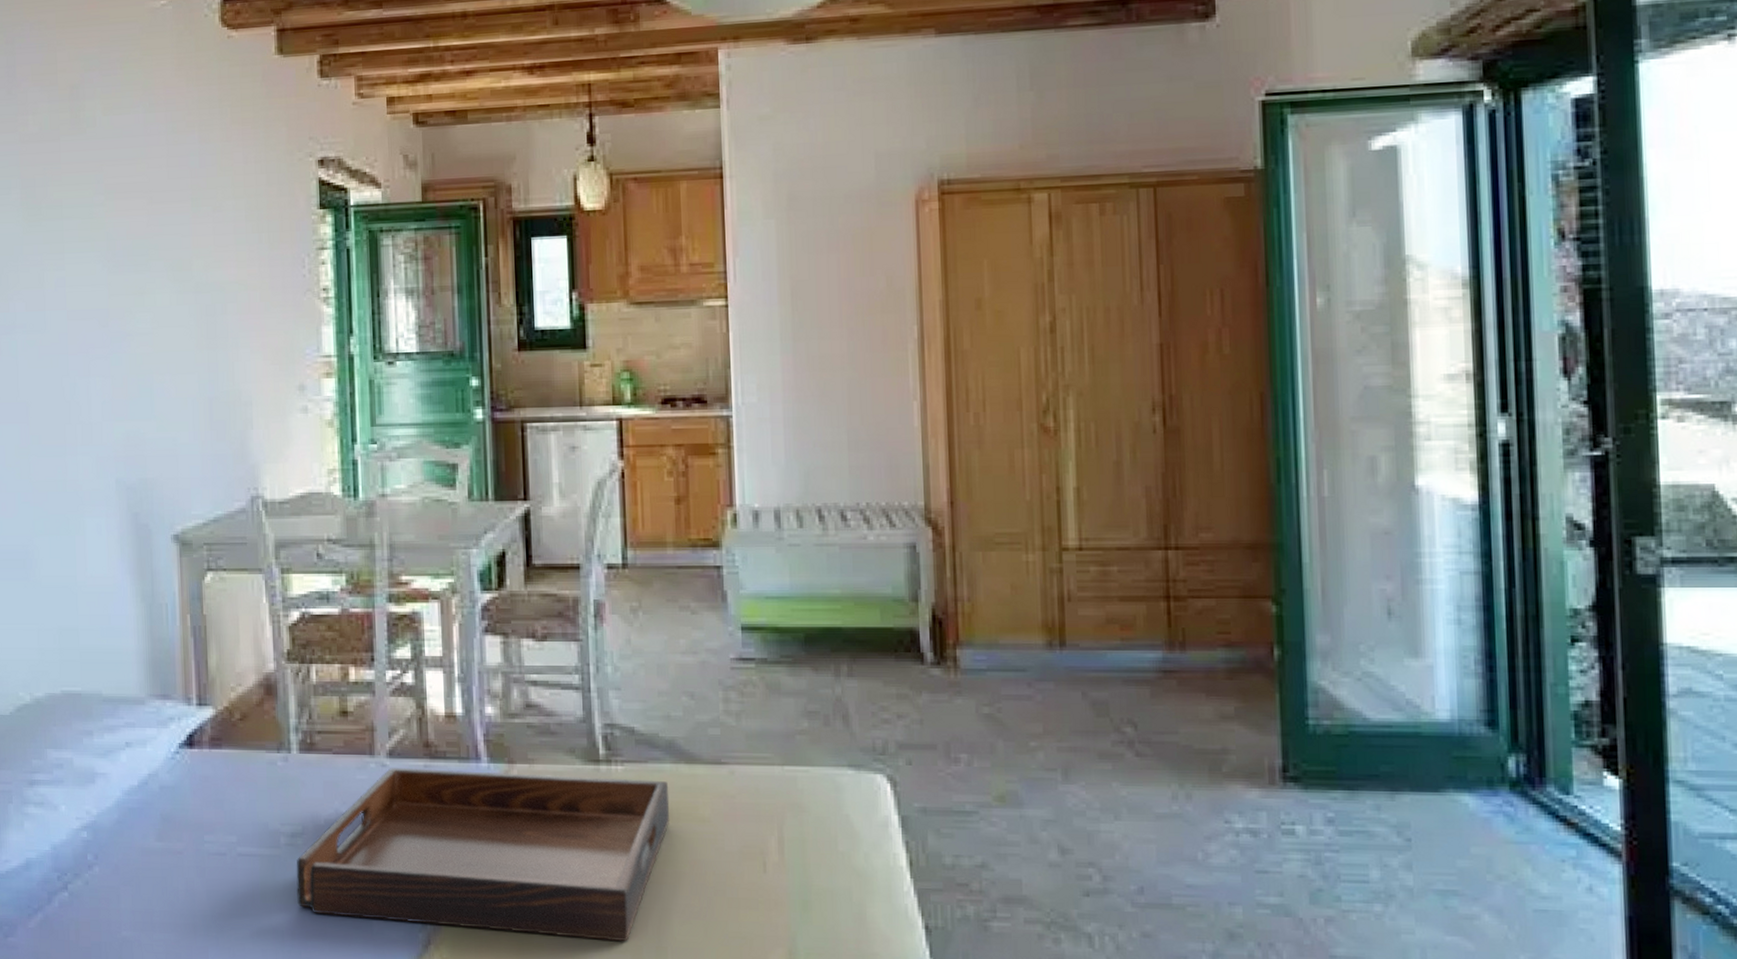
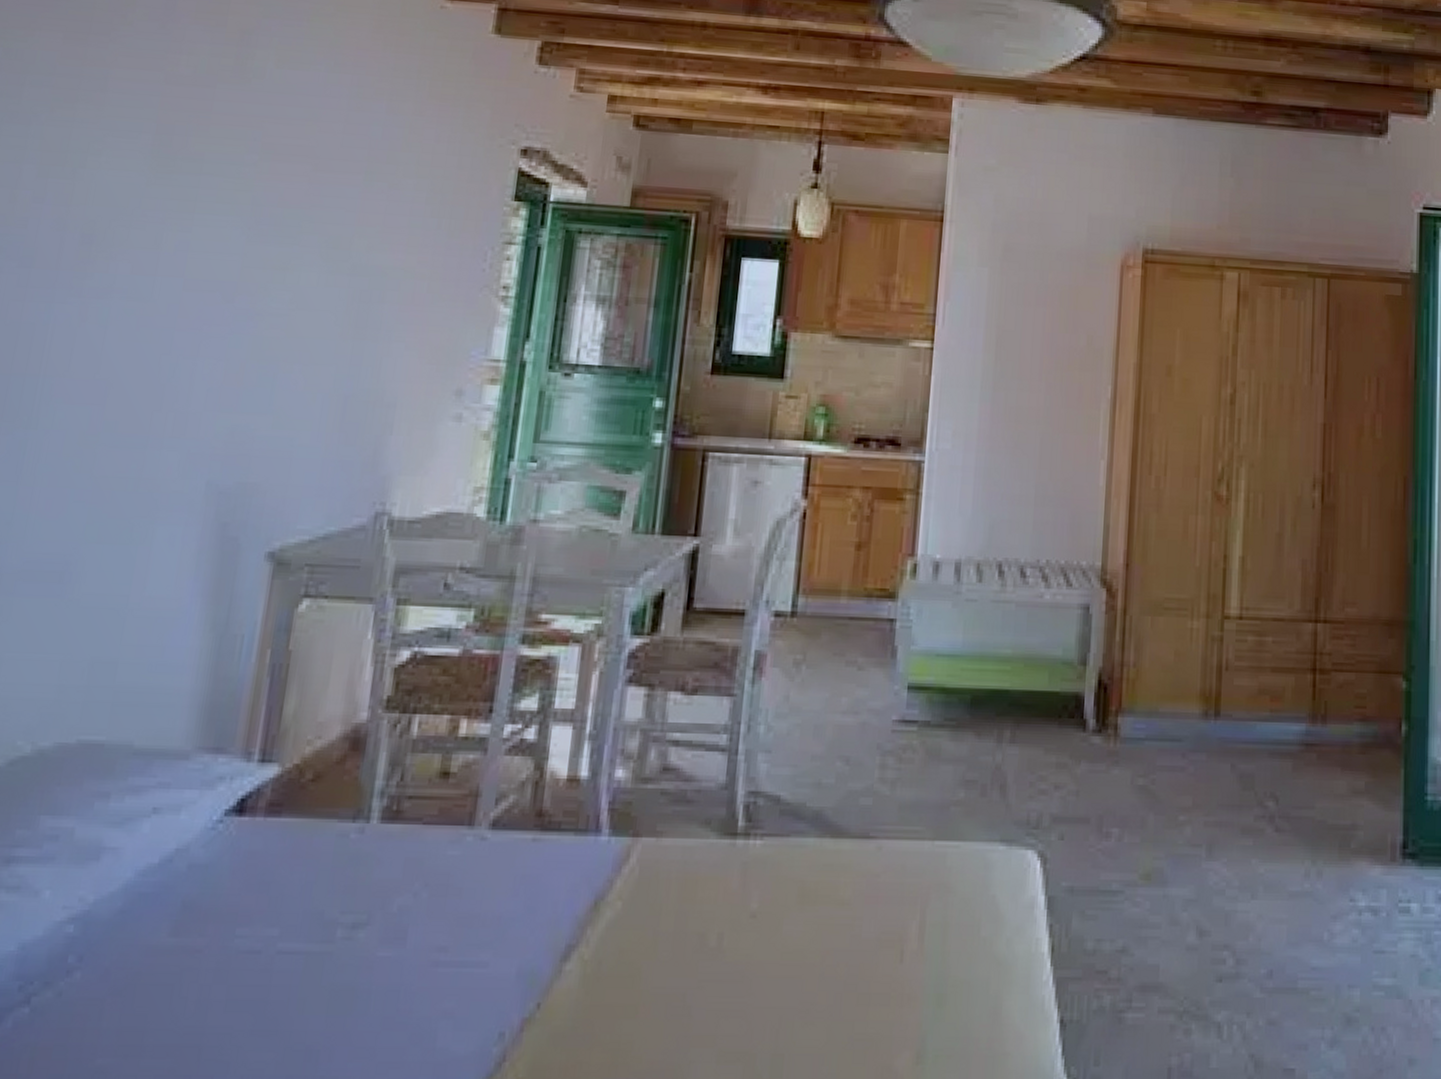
serving tray: present [296,767,670,941] -> none [344,841,810,1048]

